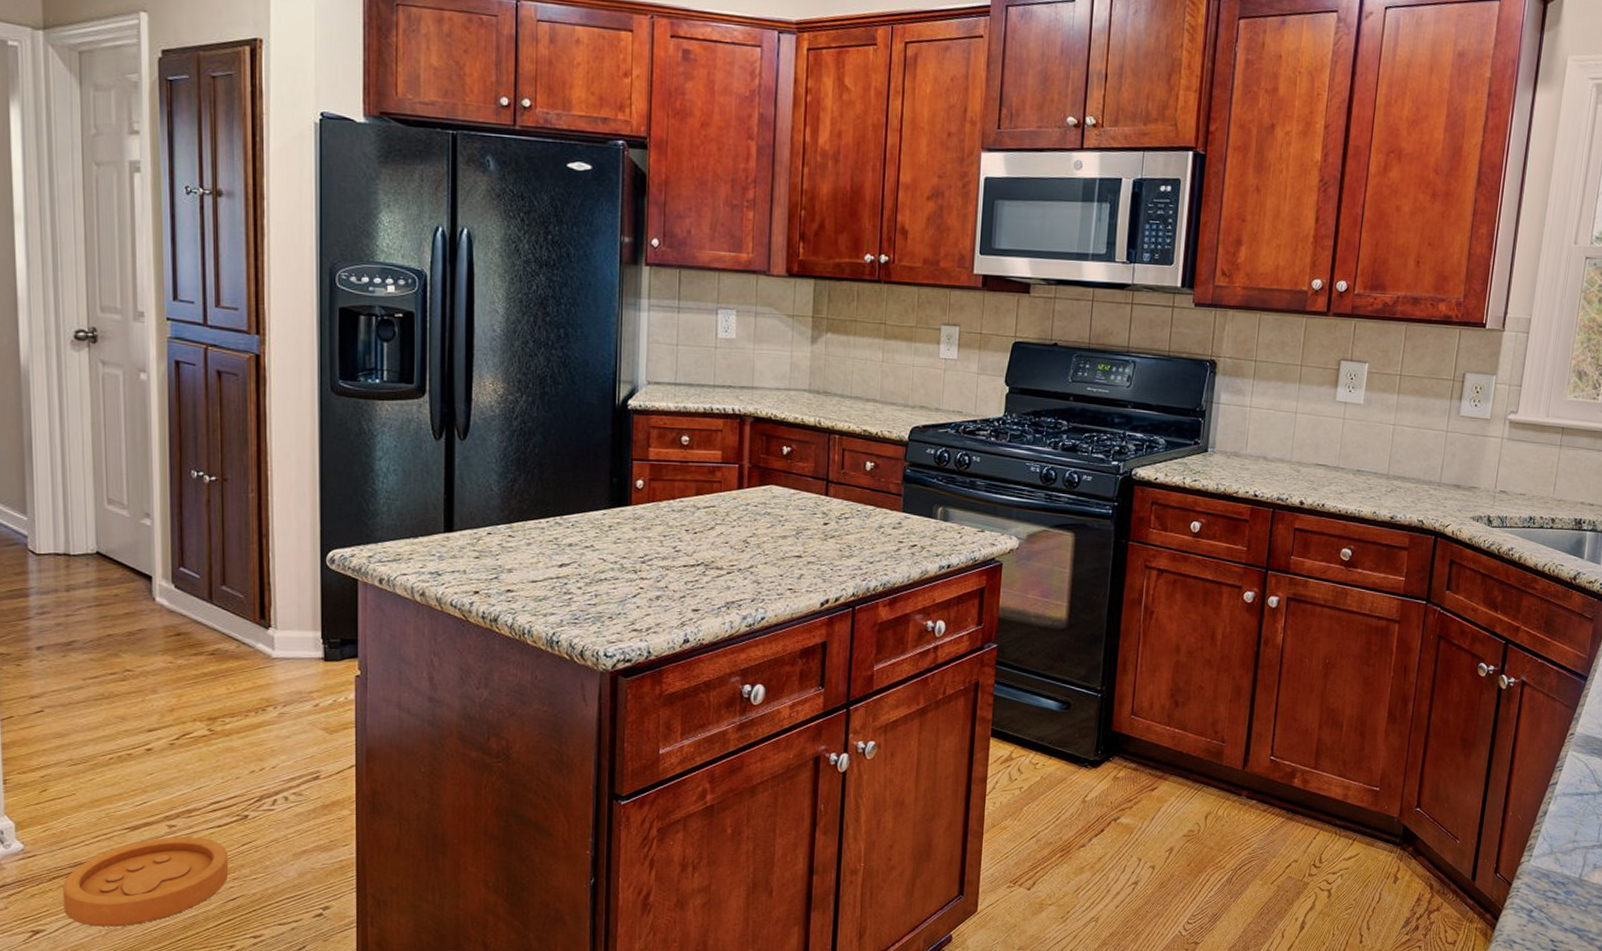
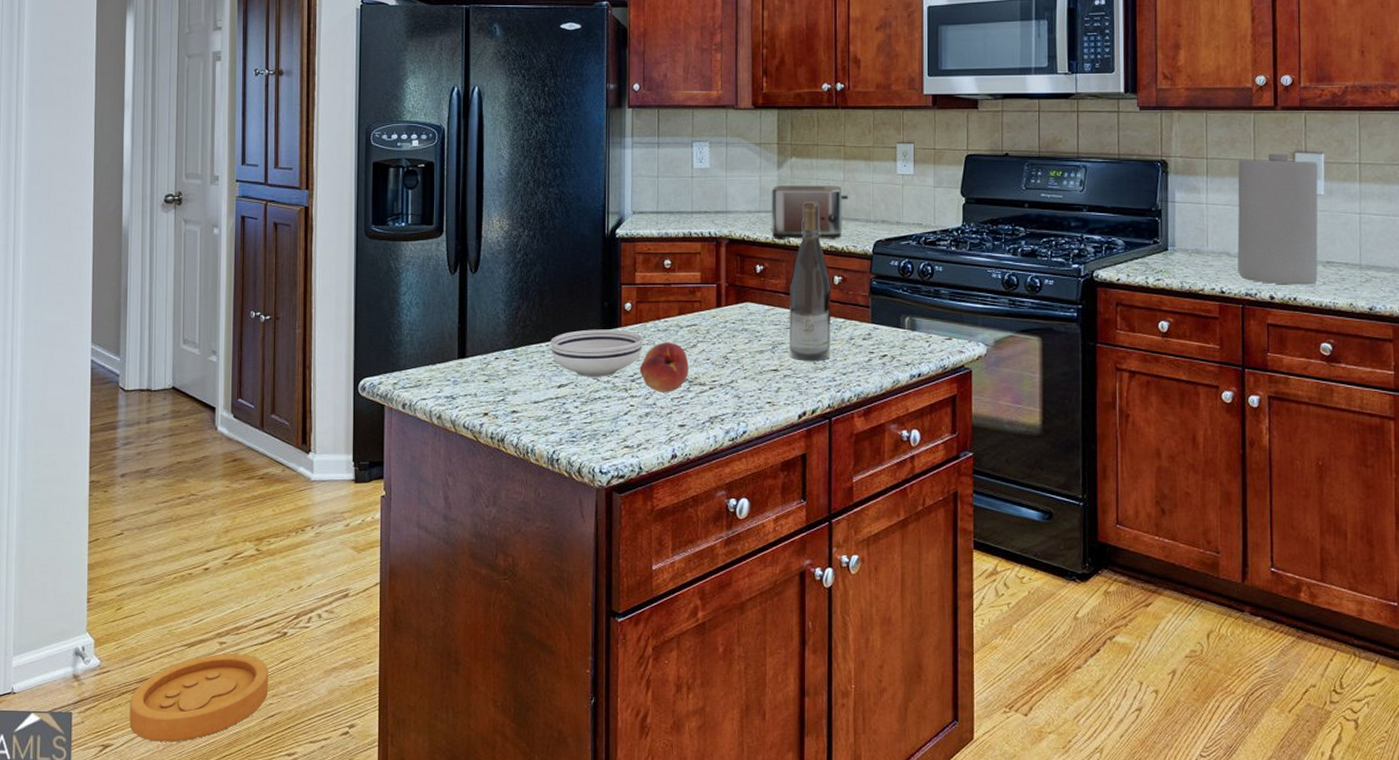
bowl: none [551,506,655,557] -> present [550,329,643,377]
fruit: none [650,523,705,576] -> present [639,342,689,392]
toaster: none [801,362,887,423] -> present [771,185,849,239]
wine bottle: none [813,382,863,549] -> present [789,202,831,361]
paper towel holder: none [1272,359,1361,492] -> present [1237,153,1318,285]

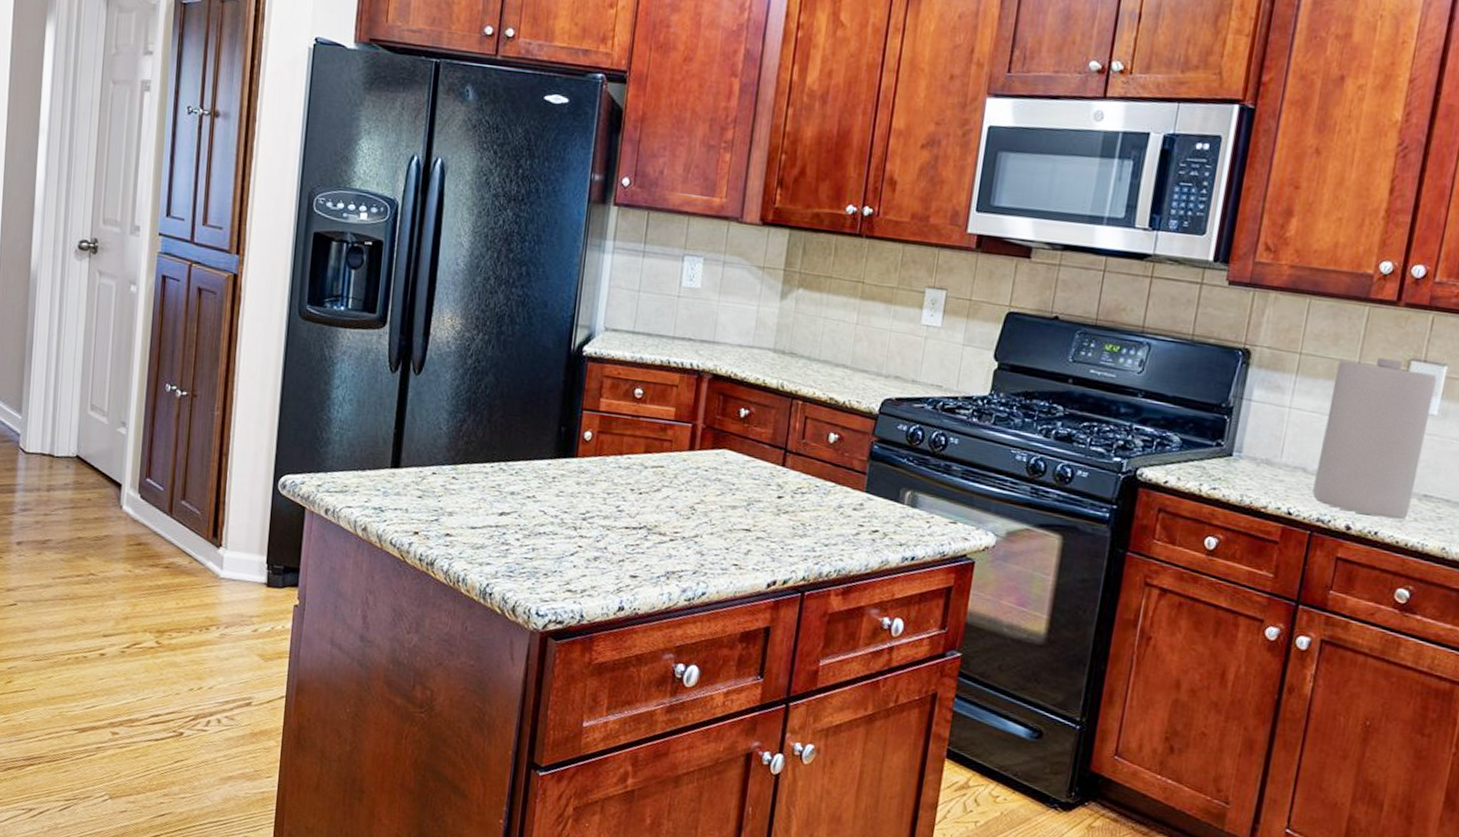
pet bowl: present [129,653,269,742] -> none [14,743,162,826]
bowl: present [550,329,643,377] -> none [495,454,601,511]
fruit: present [639,342,689,392] -> none [592,481,650,538]
toaster: present [771,185,849,239] -> none [763,319,860,391]
wine bottle: present [789,202,831,361] -> none [765,343,825,528]

